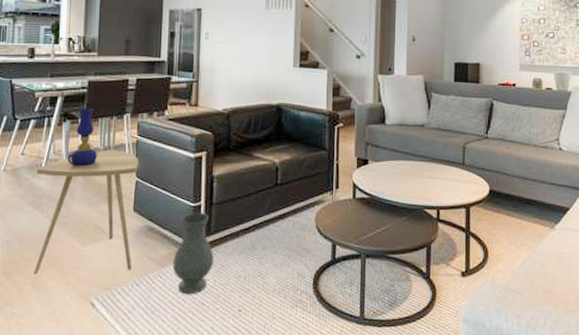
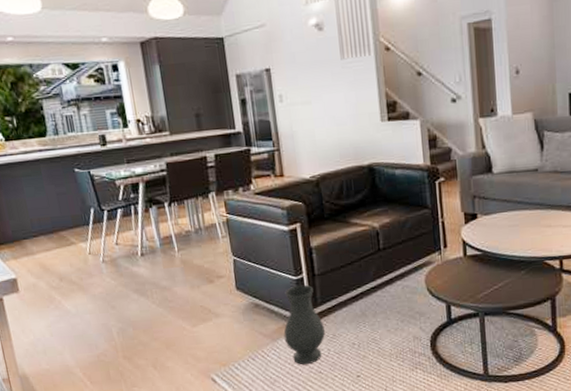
side table: present [33,149,140,274] -> none [133,230,245,357]
oil lamp: present [67,108,97,167] -> none [160,191,190,252]

